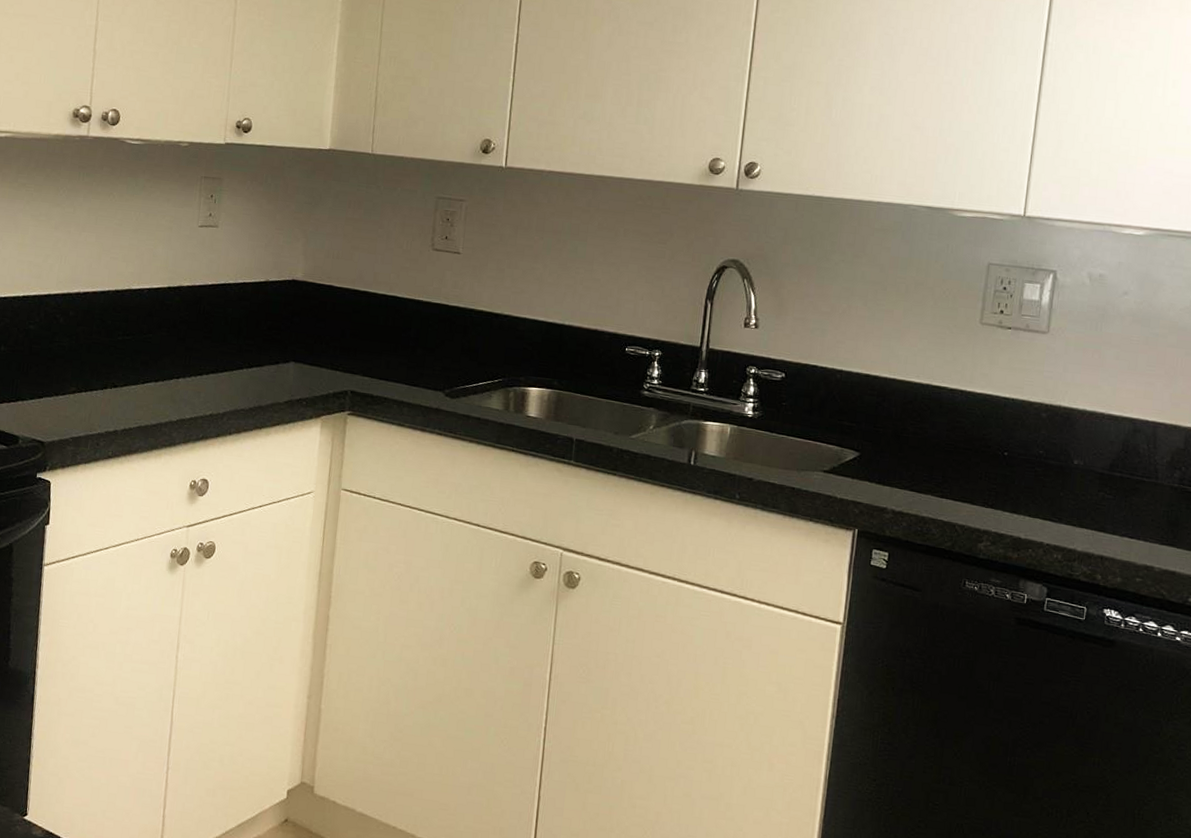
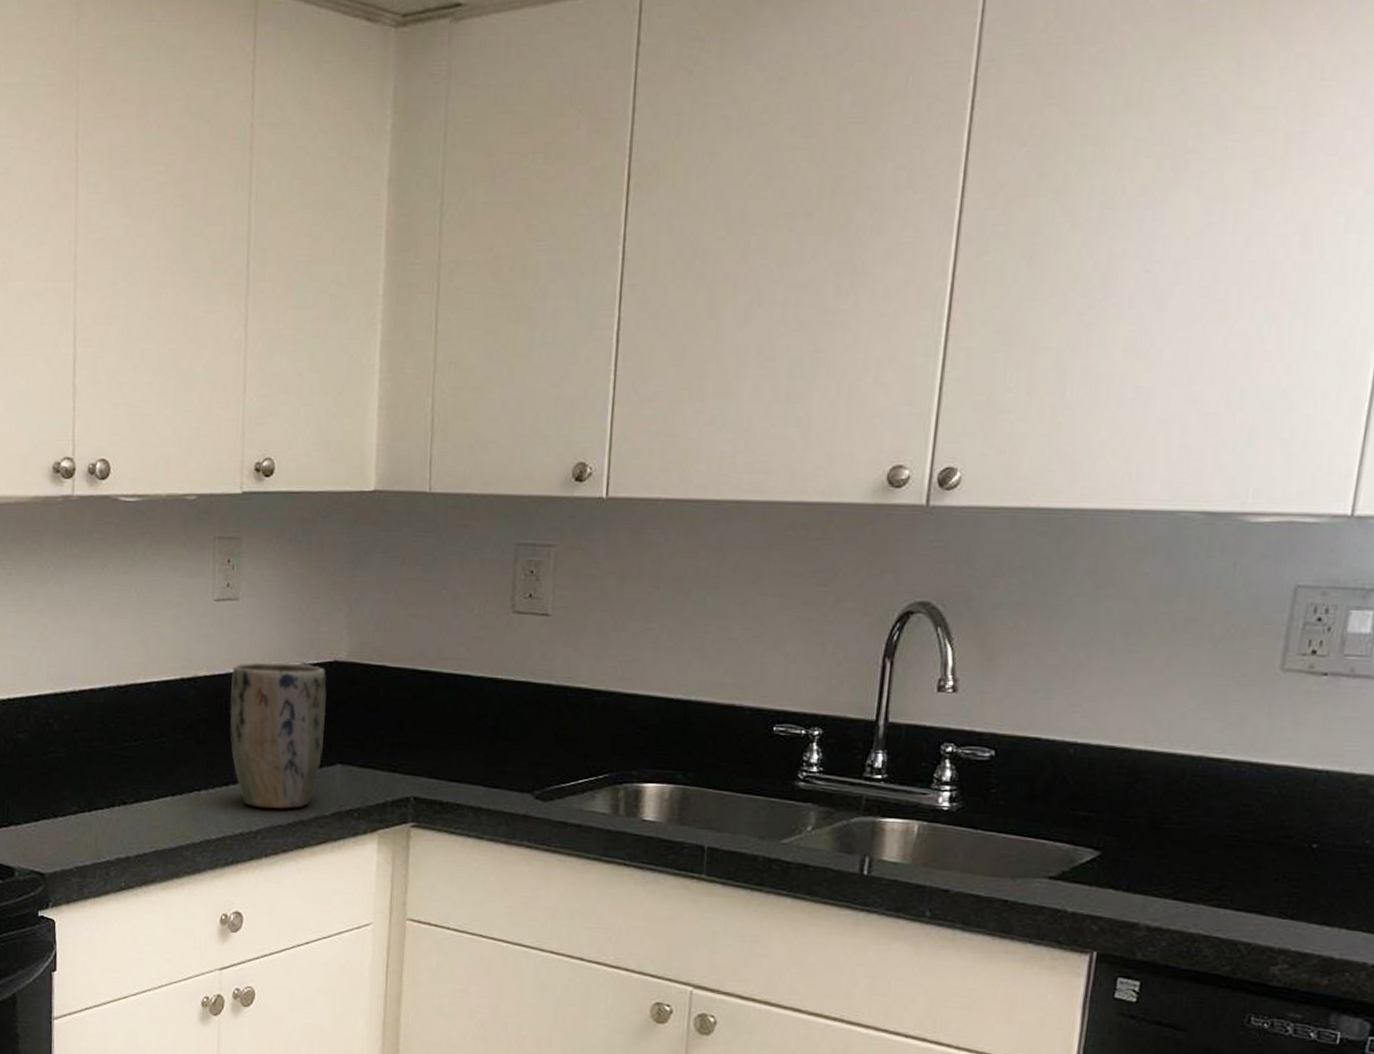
plant pot: none [206,277,285,397] -> present [229,662,327,810]

